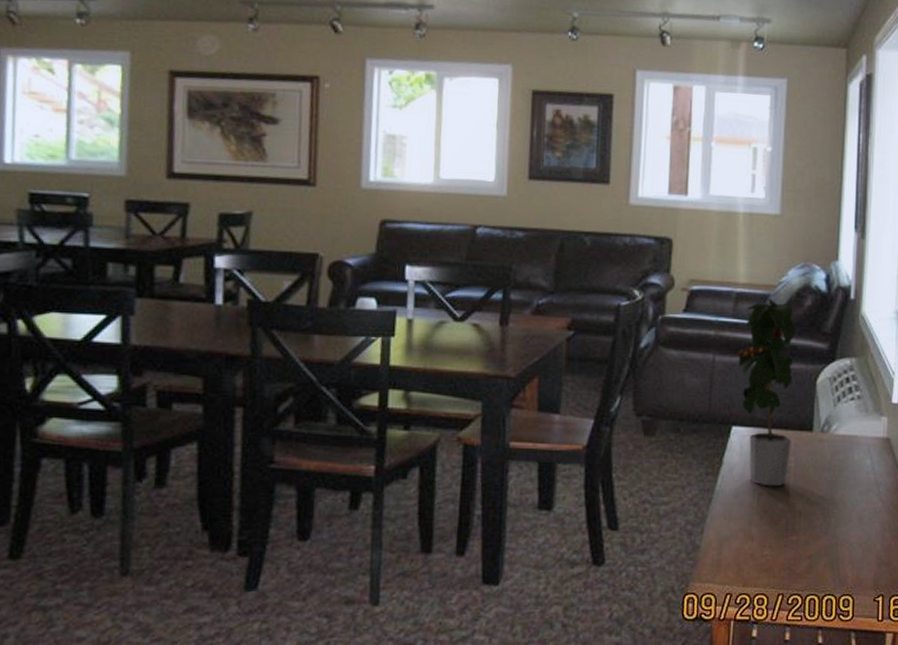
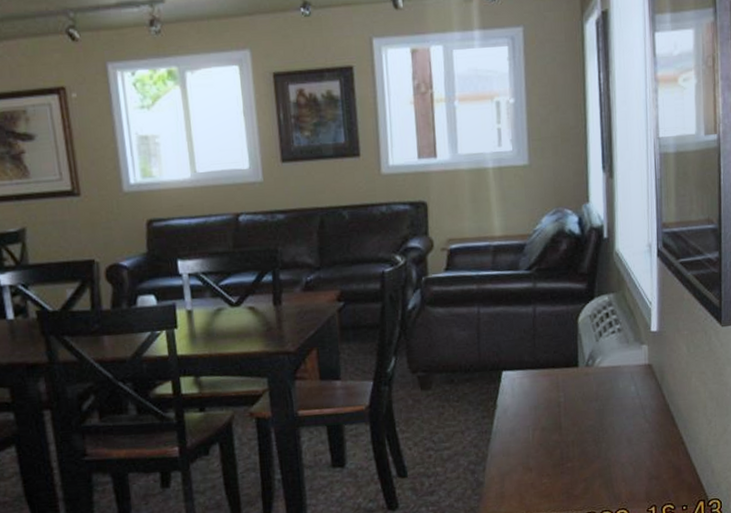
potted plant: present [737,298,798,487] -> none [500,247,559,422]

